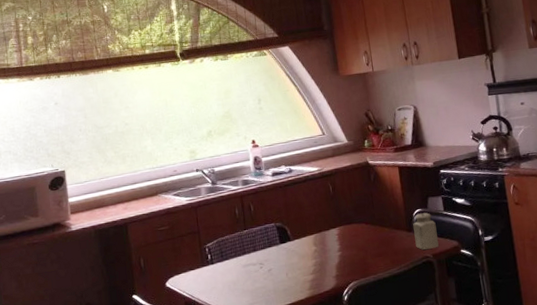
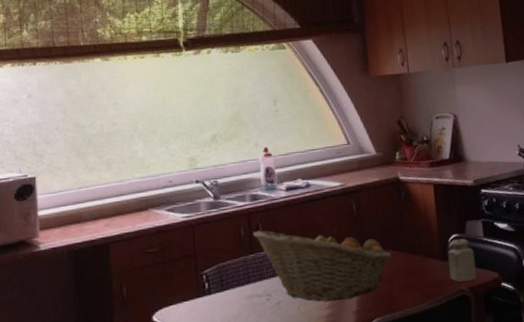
fruit basket: none [246,206,365,269] -> present [253,228,392,303]

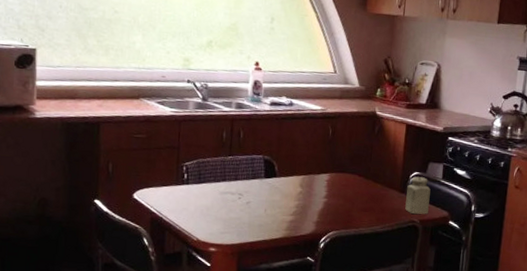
fruit basket: present [253,228,392,303] -> none [234,136,357,211]

